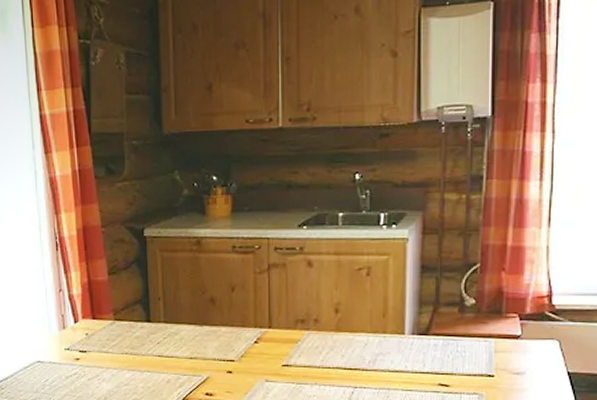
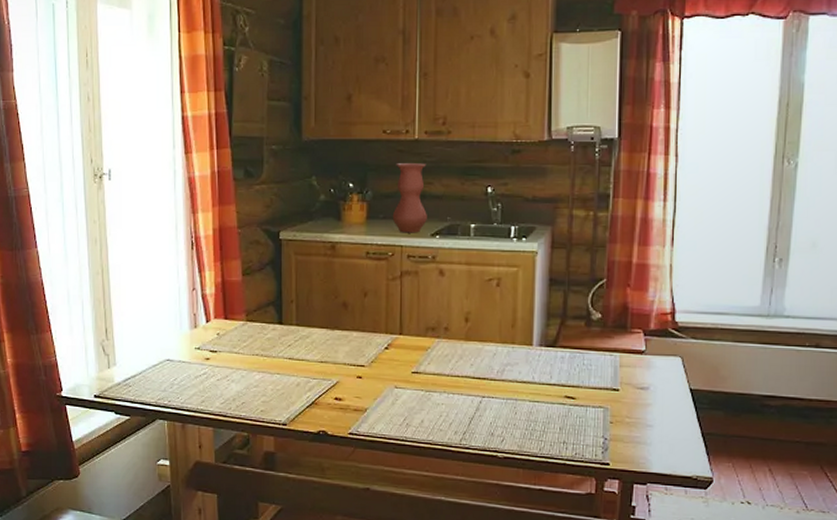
vase: none [257,152,294,225] -> present [392,163,427,233]

